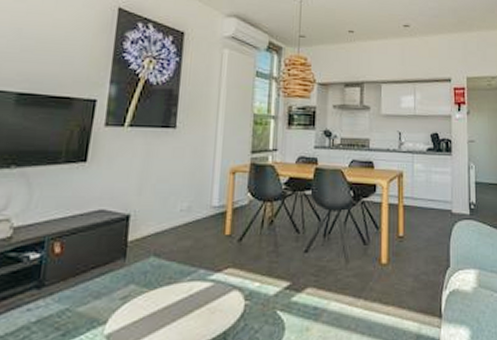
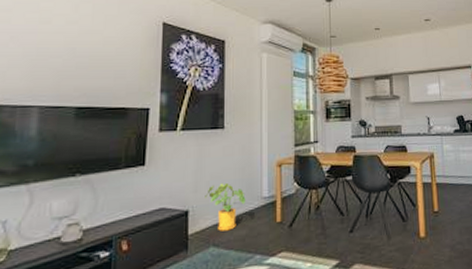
house plant: none [149,187,194,240] -> present [205,183,246,231]

